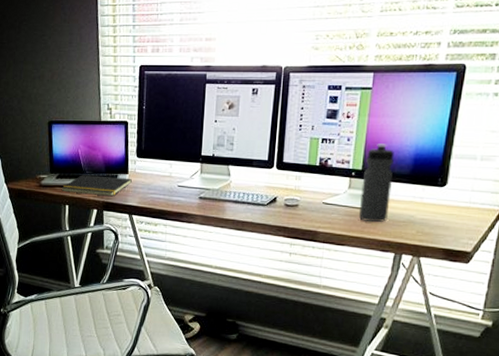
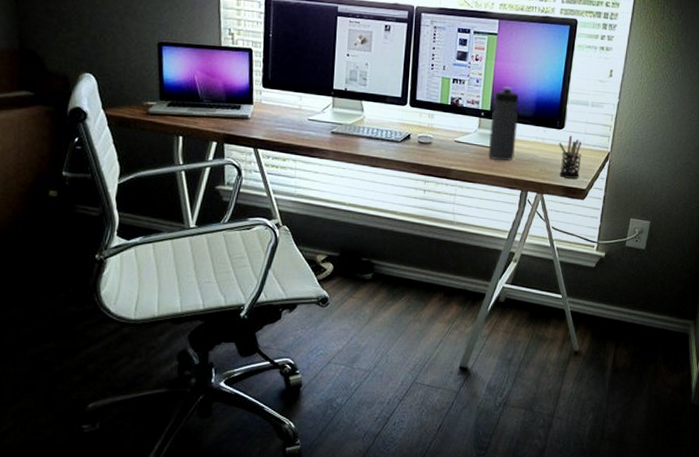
notepad: present [61,175,132,197] -> none [173,103,257,129]
pen holder: none [440,194,468,241] -> present [559,136,583,179]

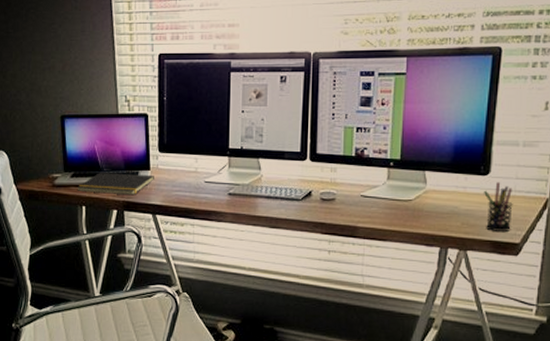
notepad: none [173,103,257,129] -> present [77,173,154,196]
water bottle: present [488,86,519,161] -> none [399,131,433,214]

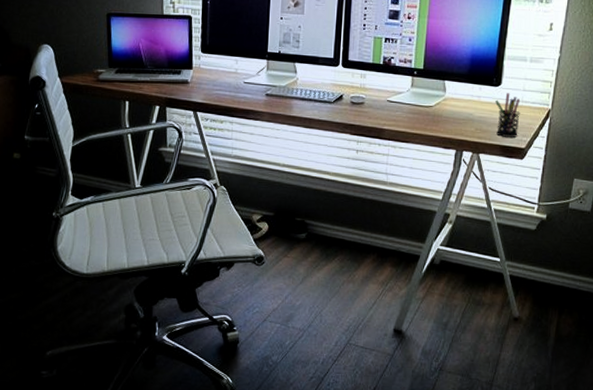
notepad: present [77,173,154,196] -> none [121,70,196,93]

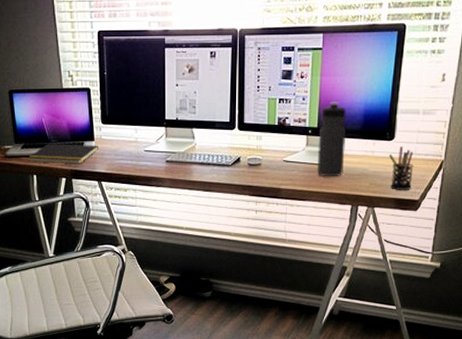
notepad: none [121,70,196,93] -> present [27,144,98,165]
water bottle: none [421,44,453,120] -> present [317,102,346,176]

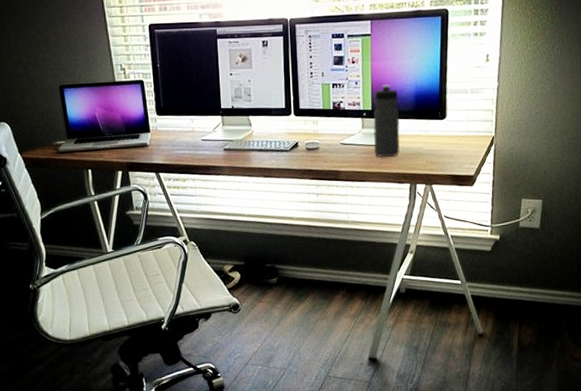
notepad: present [27,144,98,165] -> none [81,136,155,157]
pen holder: present [389,146,414,190] -> none [442,125,467,167]

